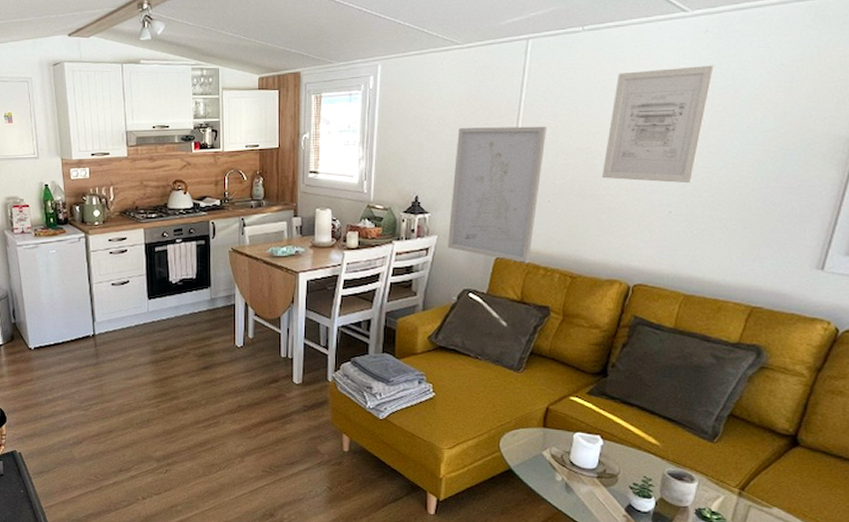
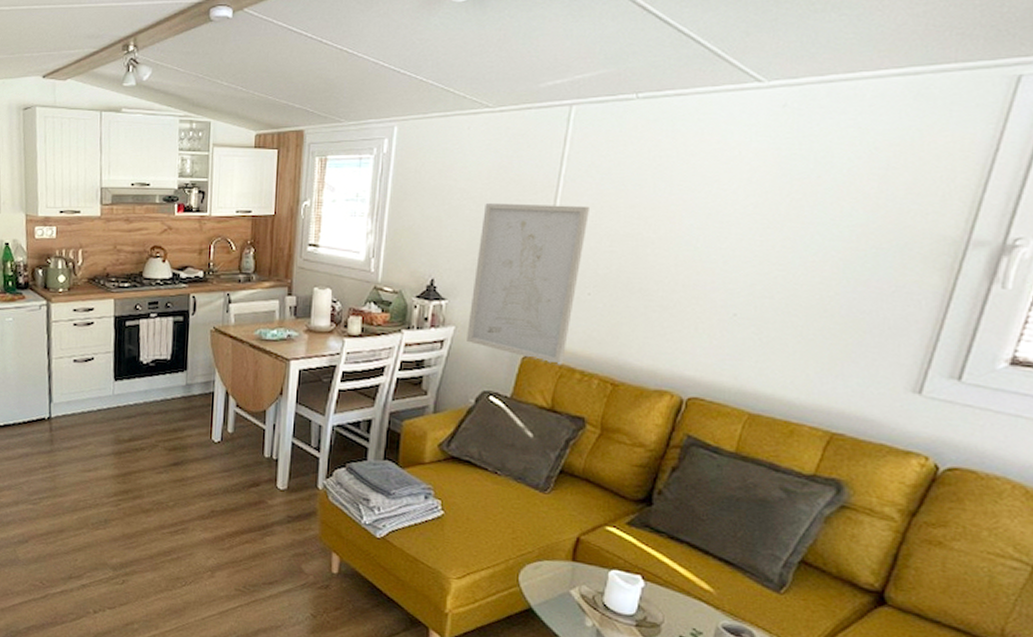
wall art: present [601,65,715,184] -> none [653,145,794,282]

